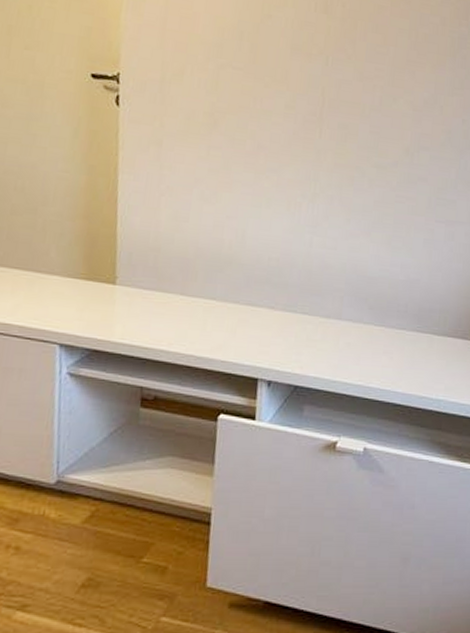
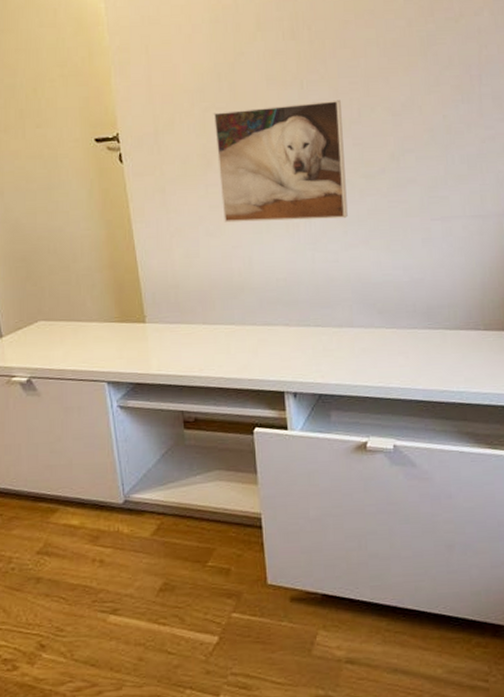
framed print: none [222,71,364,206] -> present [213,100,348,223]

